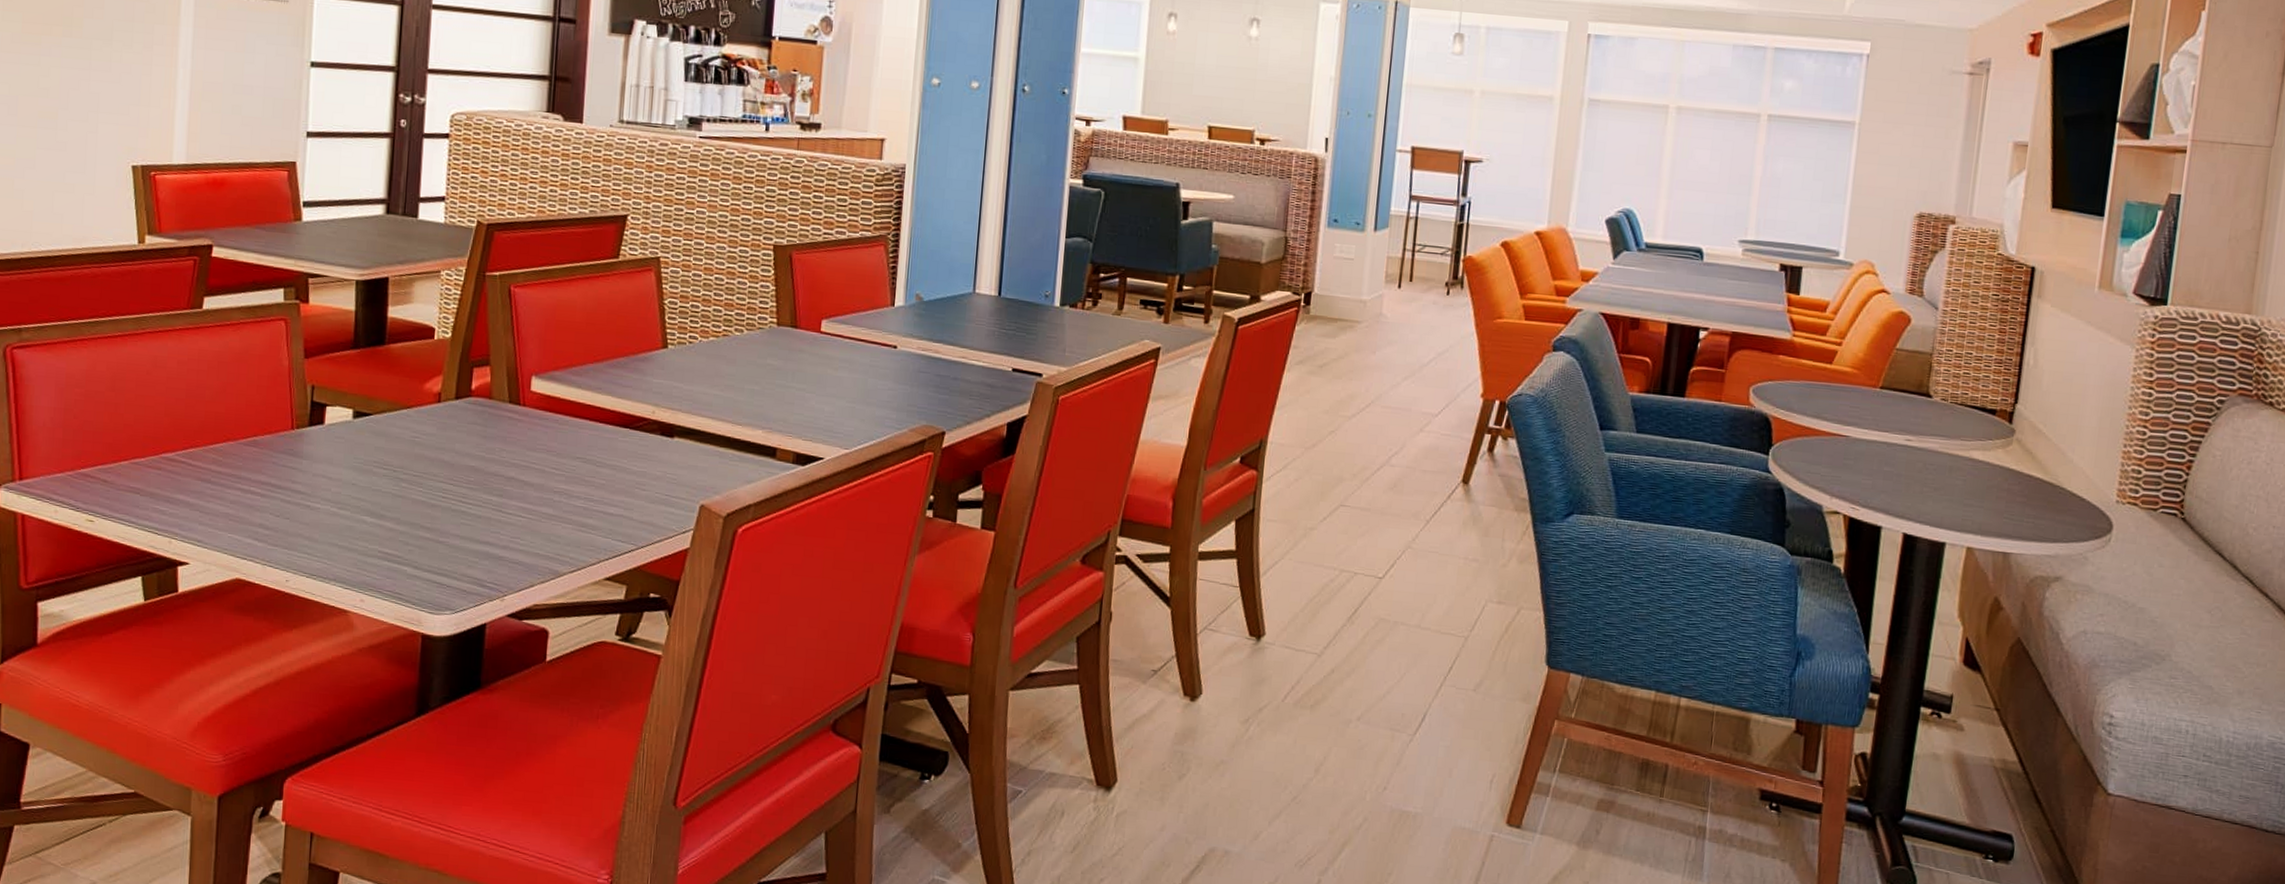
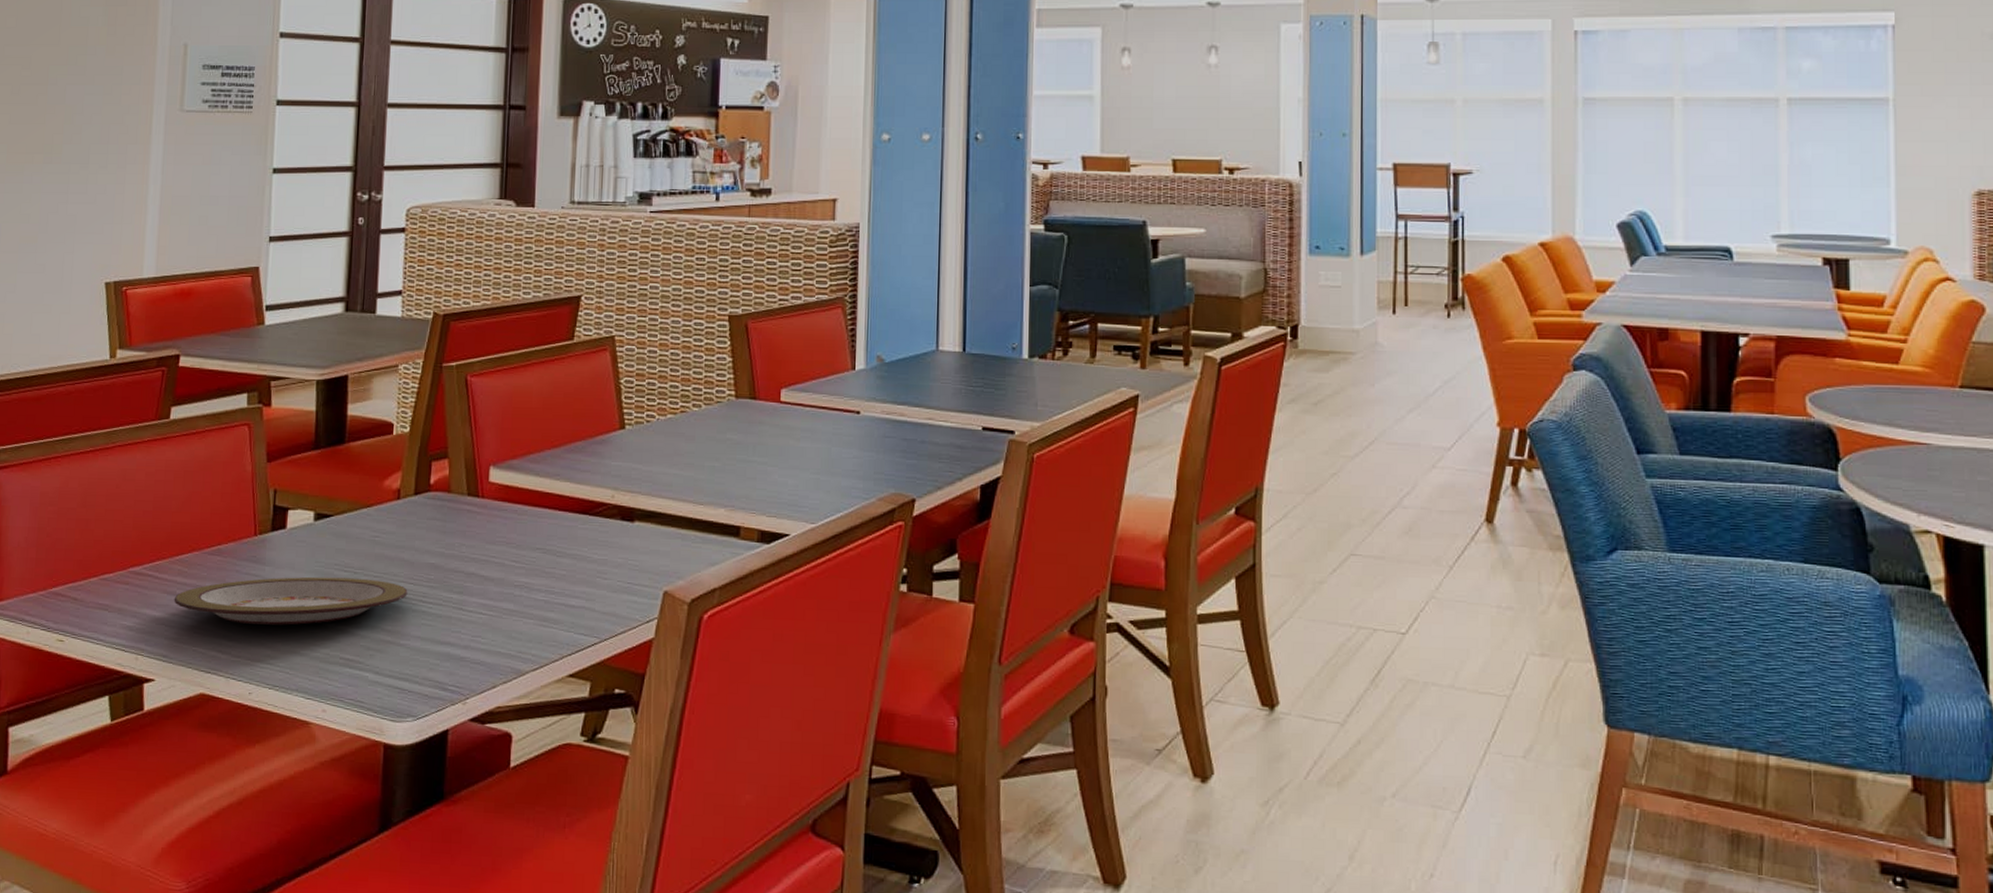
plate: none [208,471,448,518] -> present [174,576,408,625]

